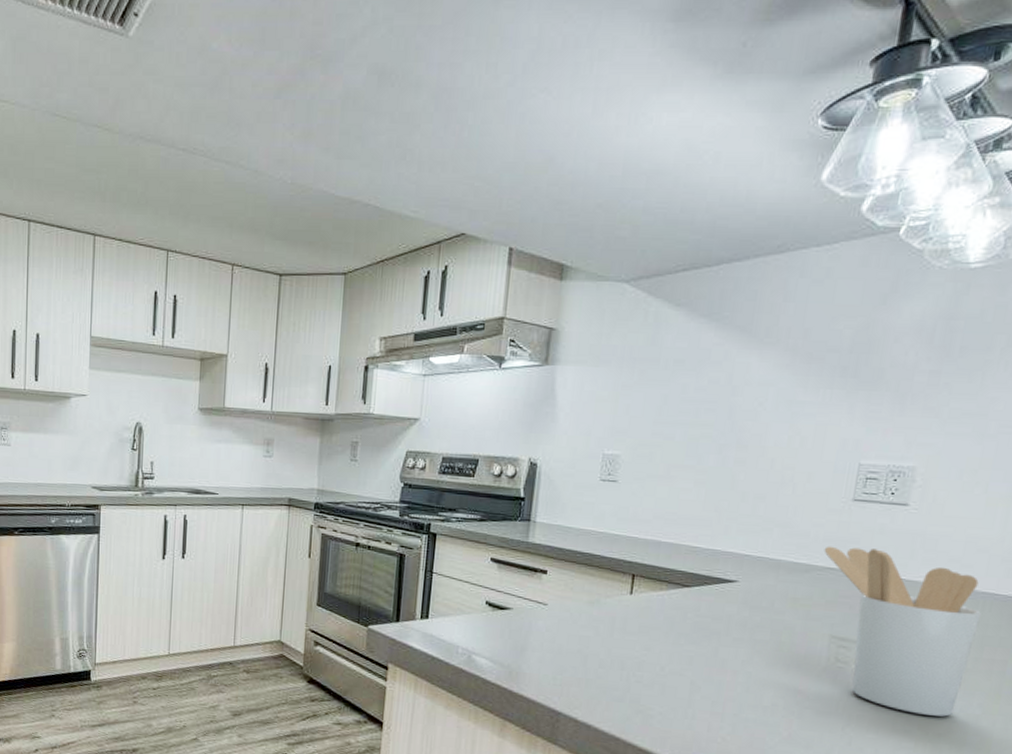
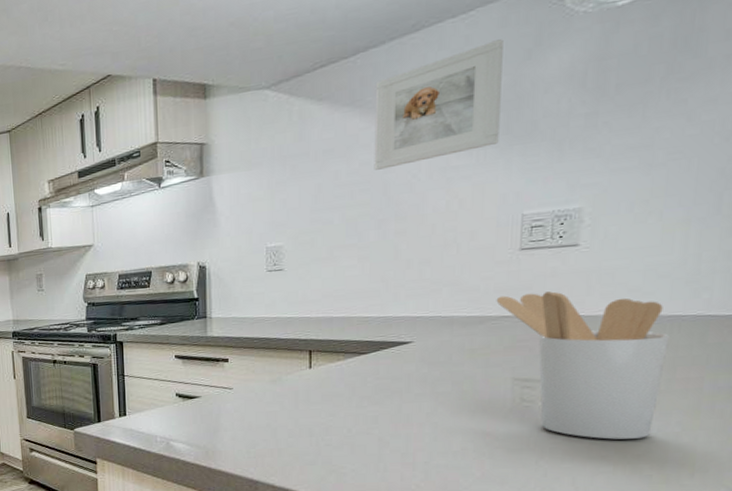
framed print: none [722,278,863,391] -> present [374,39,504,170]

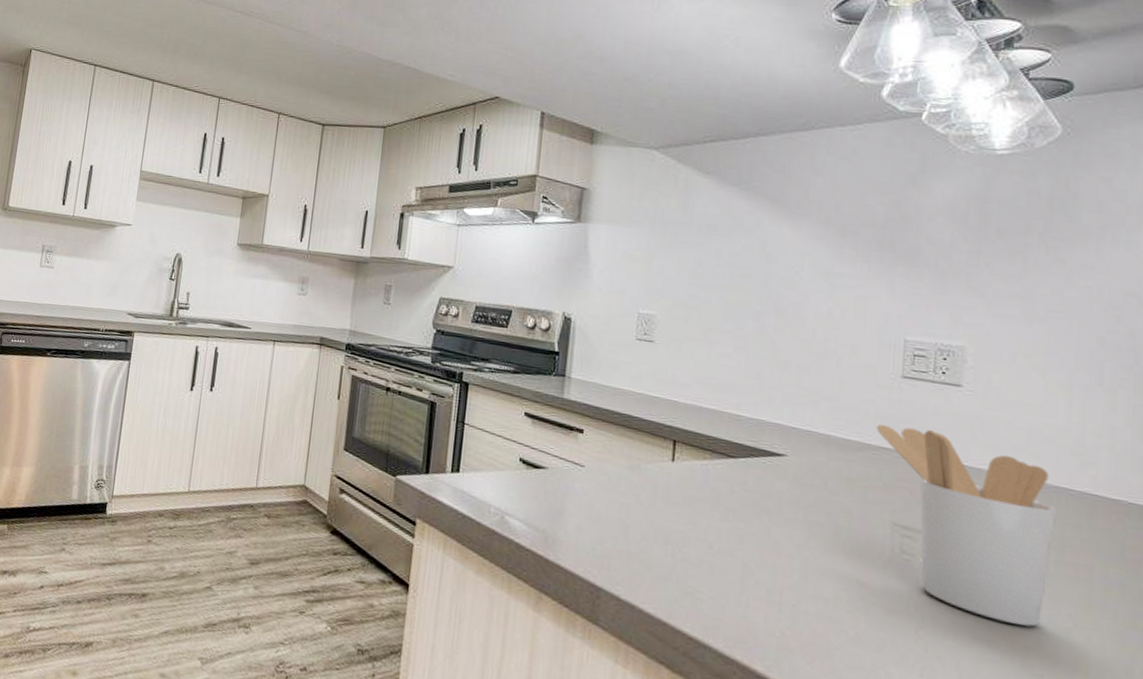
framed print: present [374,39,504,170] -> none [756,157,889,261]

